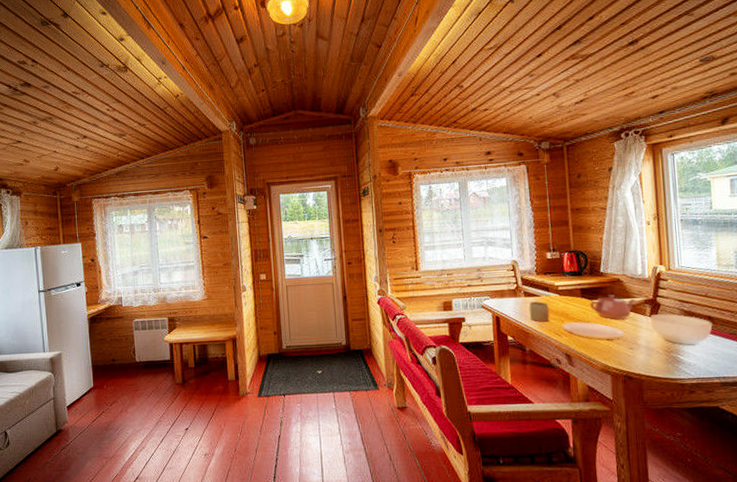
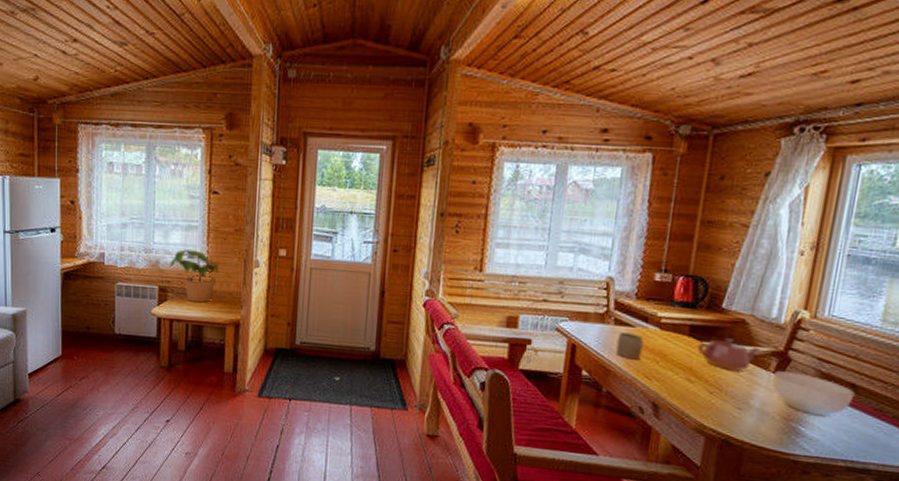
potted plant: none [175,285,215,326] -> present [169,249,219,303]
plate: present [562,321,625,340] -> none [655,364,736,394]

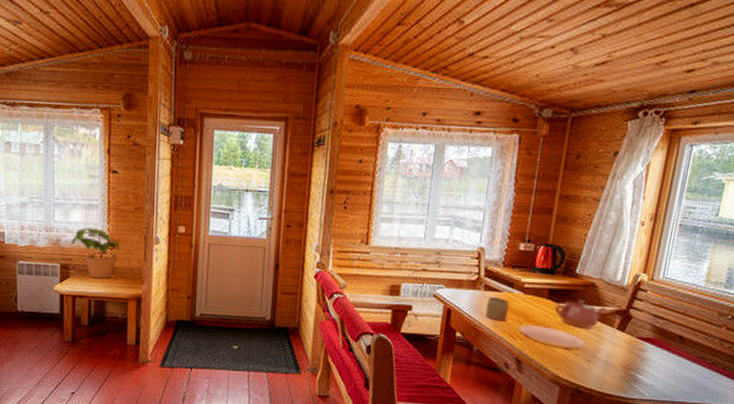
plate: none [655,364,736,394] -> present [519,324,586,349]
bowl: present [773,371,855,417] -> none [616,327,683,365]

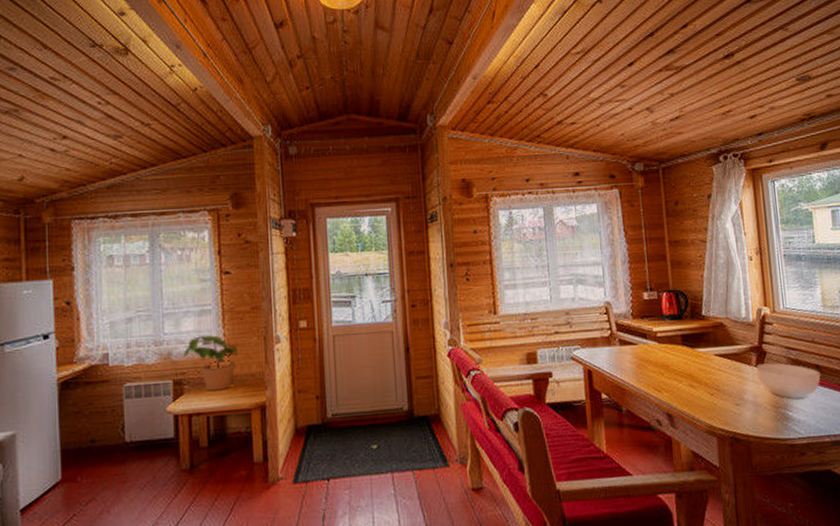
mug: present [485,297,509,321] -> none [624,351,648,376]
plate: present [519,324,586,349] -> none [662,374,731,395]
teapot: present [554,300,608,329] -> none [691,342,742,371]
bowl: none [616,327,683,365] -> present [755,363,821,400]

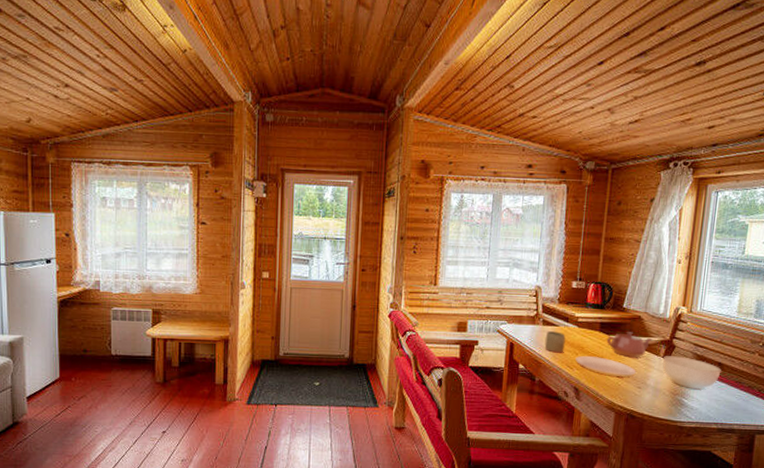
potted plant: present [183,335,238,391] -> none [162,275,208,322]
mug: none [624,351,648,376] -> present [544,331,566,353]
plate: none [662,374,731,395] -> present [575,355,636,377]
teapot: none [691,342,742,371] -> present [606,332,654,358]

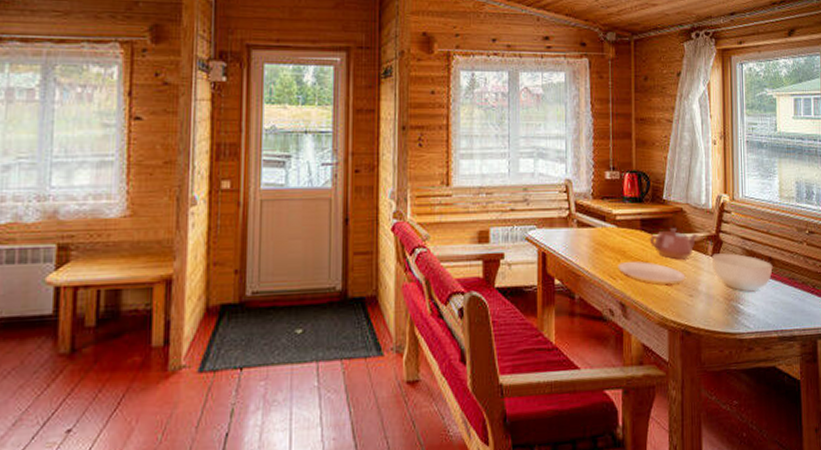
mug: present [544,331,566,353] -> none [581,234,604,261]

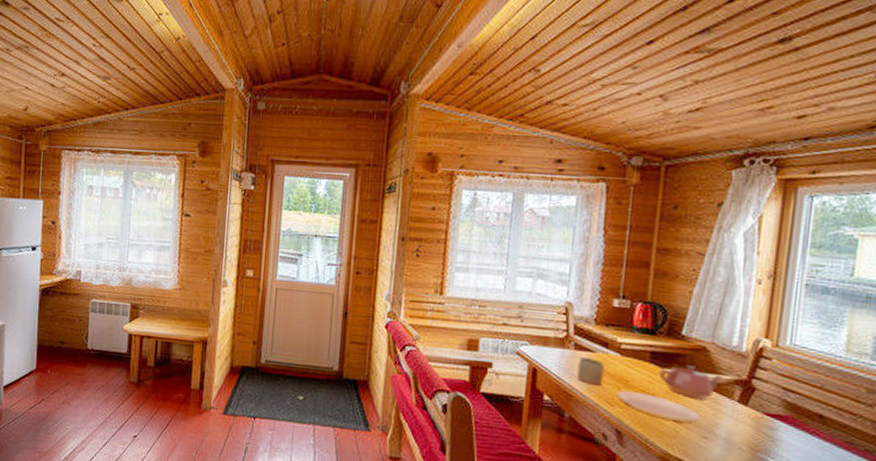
mug: none [581,234,604,261] -> present [576,357,605,386]
bowl: present [711,253,773,292] -> none [737,399,824,448]

